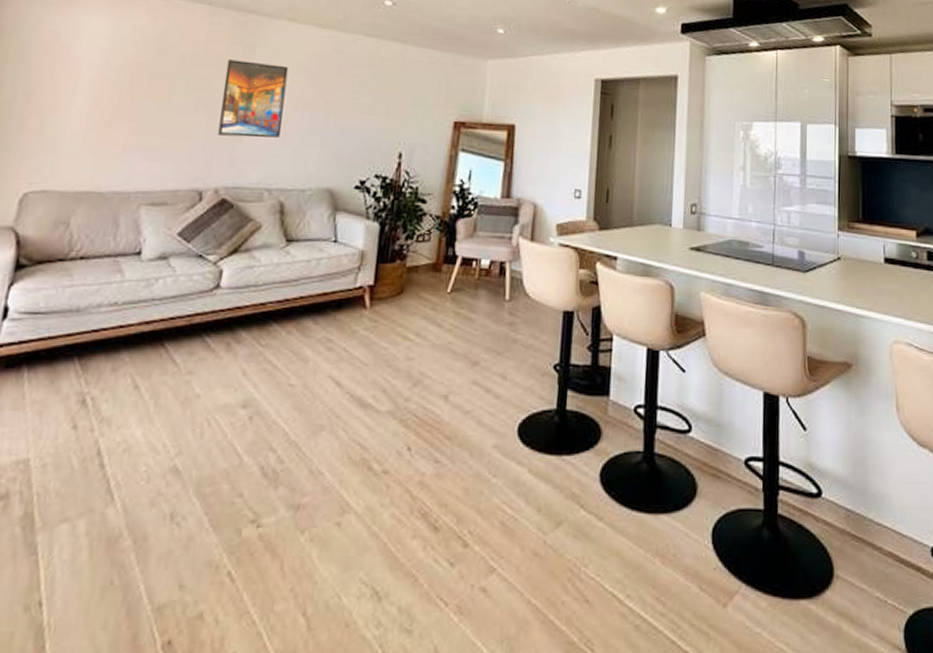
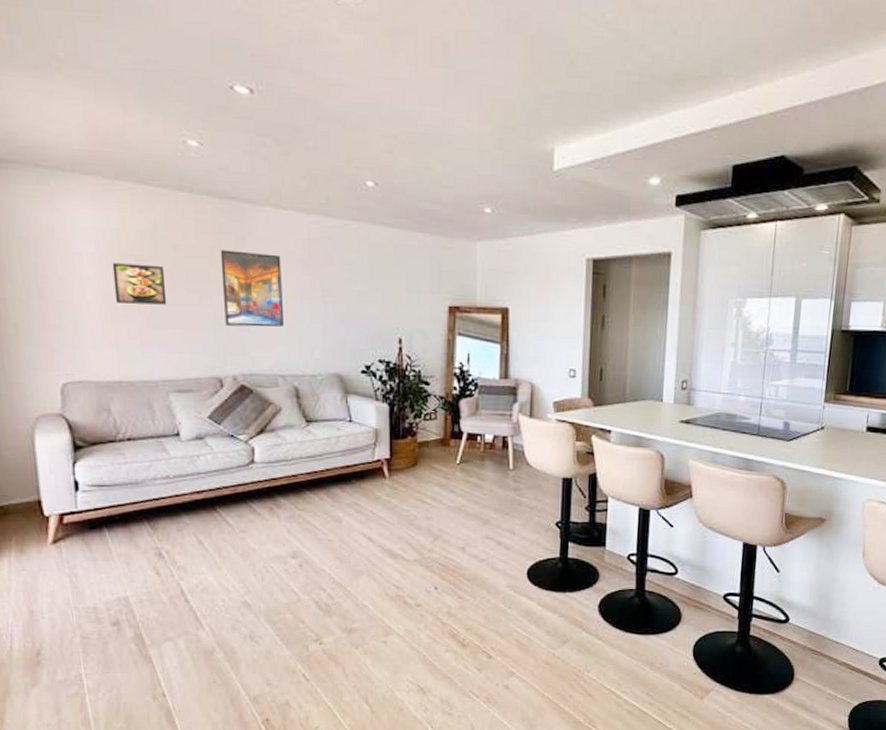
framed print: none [106,68,165,112] -> present [112,263,167,305]

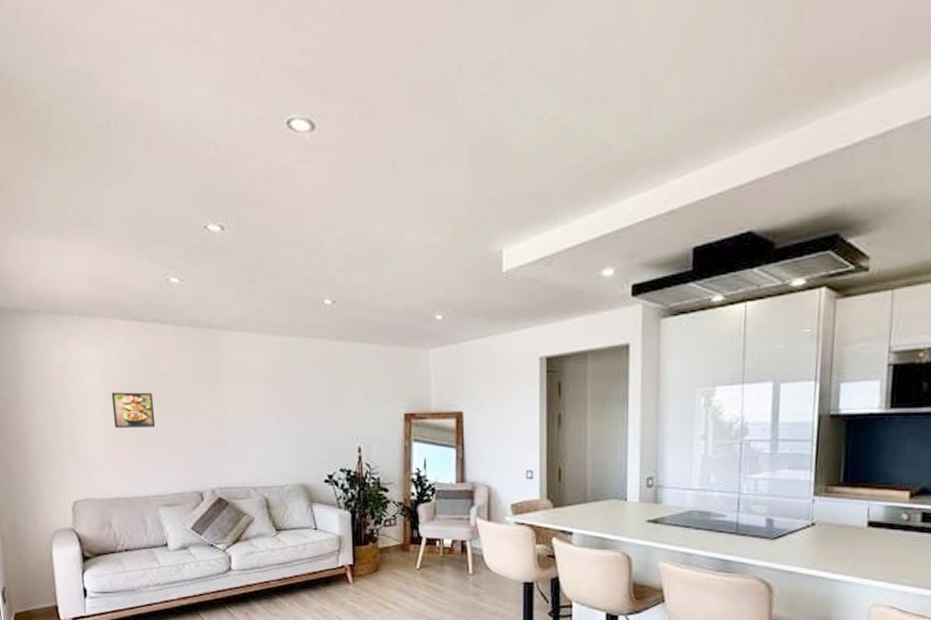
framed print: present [220,250,285,327] -> none [199,374,255,443]

